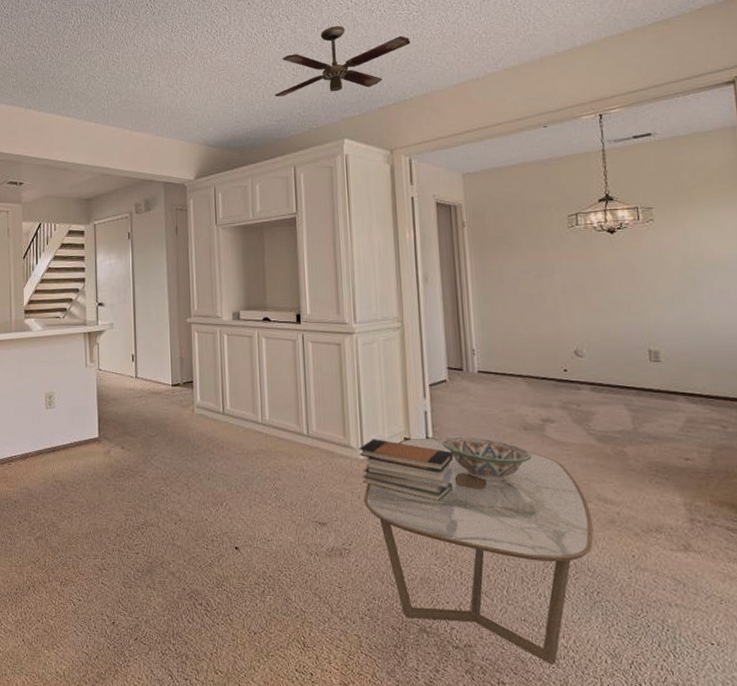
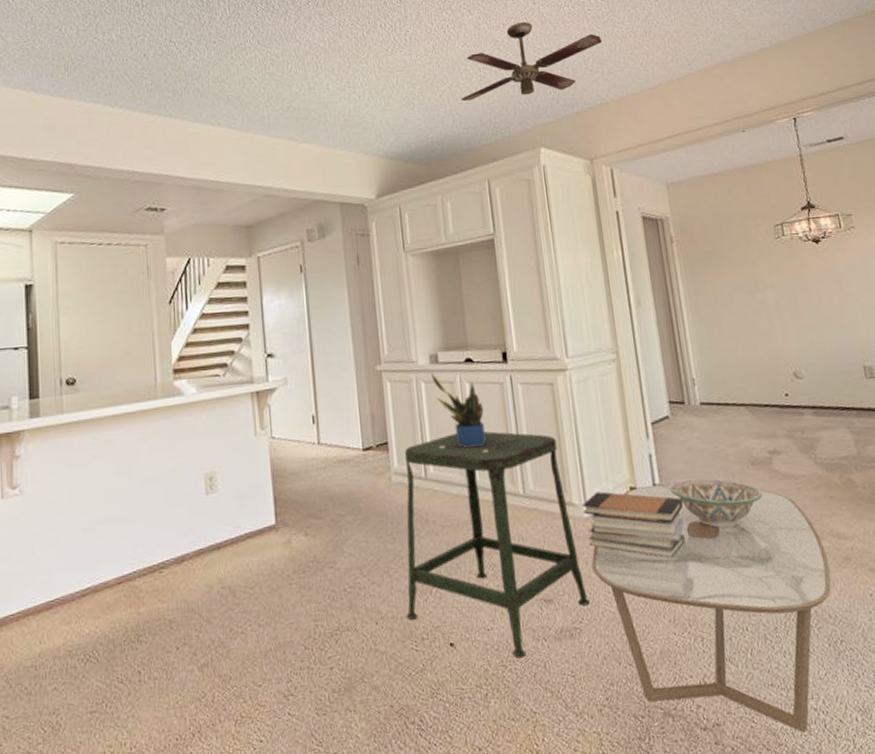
stool: none [200,379,359,567] -> present [404,431,590,659]
potted plant: none [233,327,277,392] -> present [431,372,486,448]

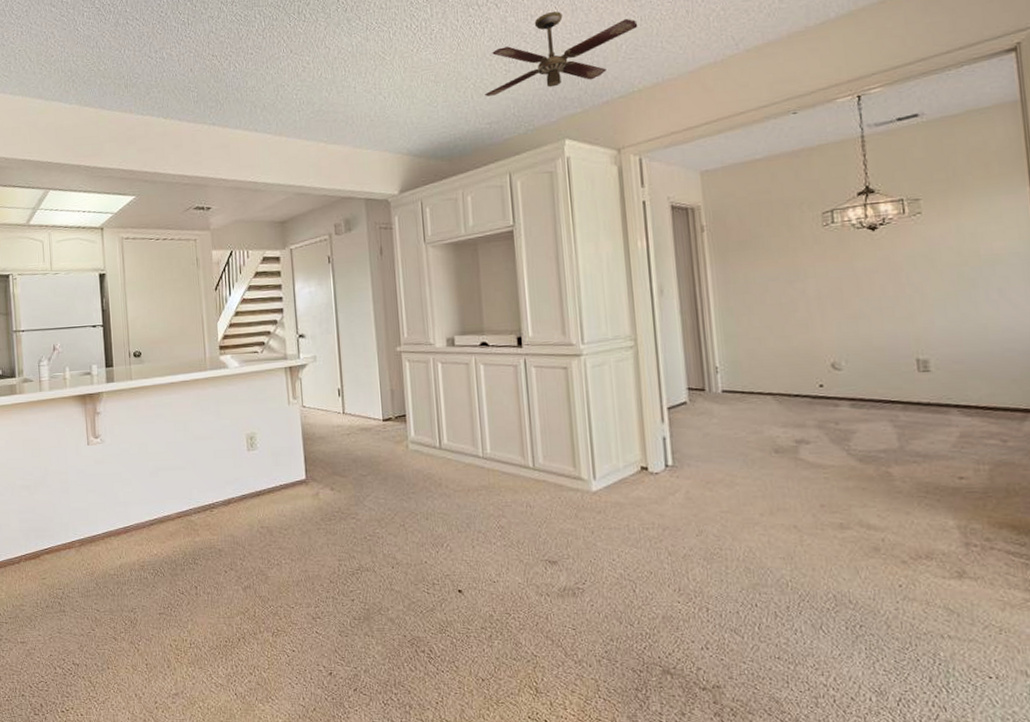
stool: present [404,431,590,659] -> none [419,409,593,609]
potted plant: present [431,372,486,448] -> none [447,354,498,423]
book stack: present [581,491,686,559] -> none [590,469,697,534]
coffee table: present [591,484,832,732] -> none [597,466,855,704]
decorative bowl: present [669,478,762,528] -> none [682,462,784,510]

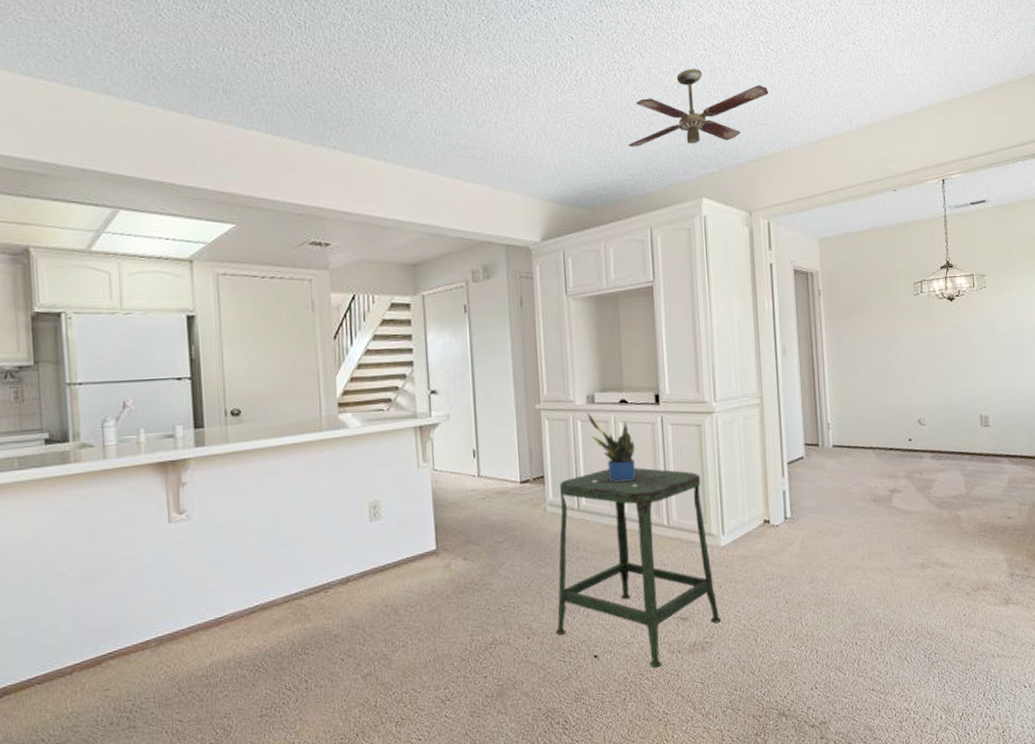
stool: none [419,409,593,609] -> present [556,467,721,668]
potted plant: none [447,354,498,423] -> present [587,412,636,482]

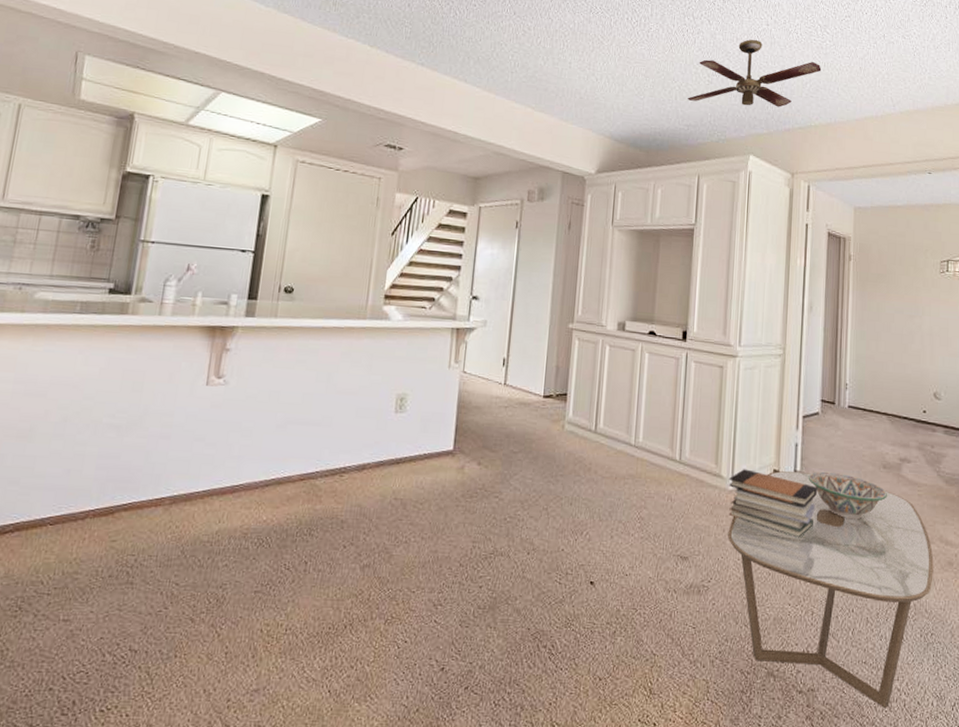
stool: present [556,467,721,668] -> none [556,396,720,605]
potted plant: present [587,412,636,482] -> none [616,338,658,412]
book stack: none [719,523,810,583] -> present [728,469,817,538]
coffee table: none [725,518,932,728] -> present [728,470,934,708]
decorative bowl: none [799,513,880,556] -> present [808,471,887,519]

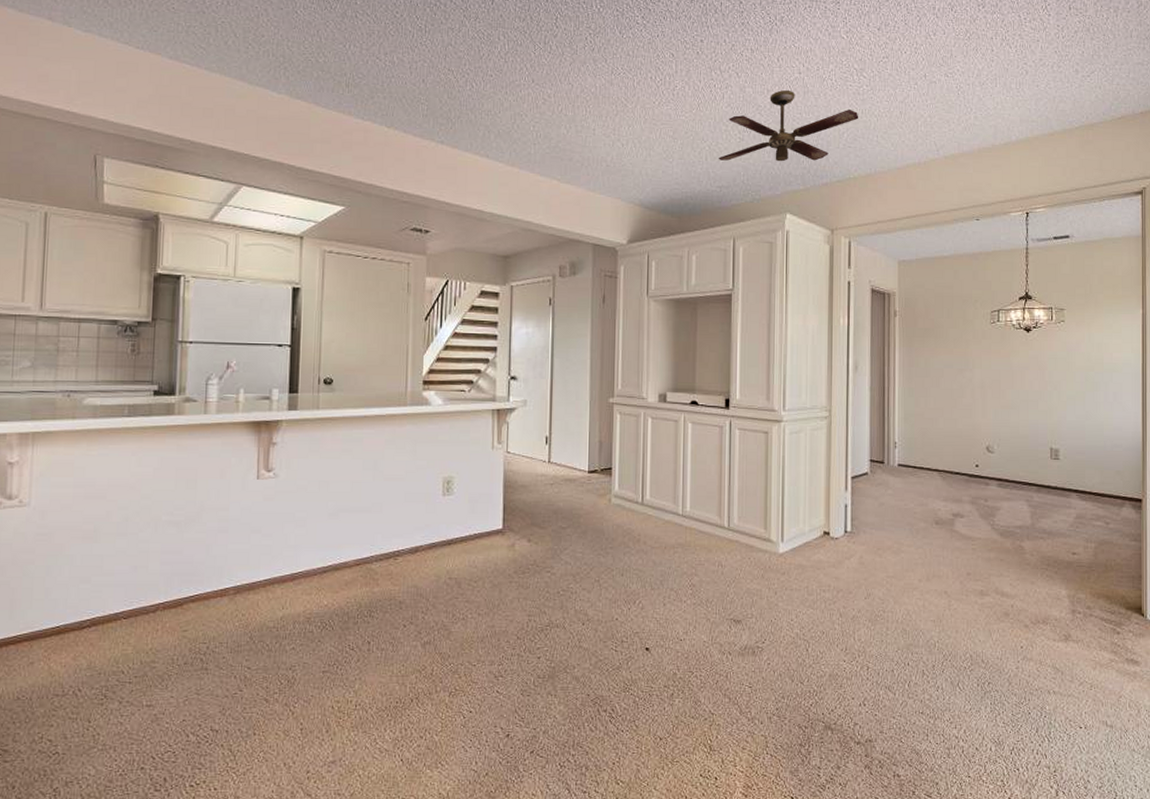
book stack: present [728,469,817,538] -> none [778,532,868,597]
coffee table: present [728,470,934,708] -> none [780,531,989,755]
decorative bowl: present [808,471,887,519] -> none [859,530,940,575]

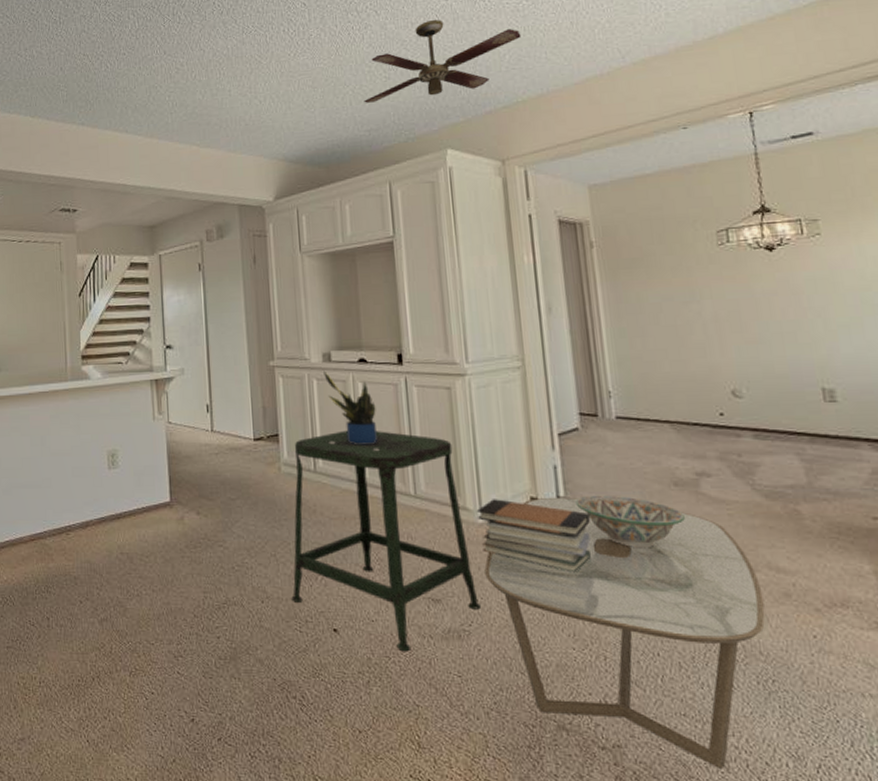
stool: none [610,467,773,667] -> present [291,430,480,652]
potted plant: none [658,410,702,481] -> present [323,370,377,445]
book stack: none [778,532,868,597] -> present [476,499,592,573]
coffee table: none [780,531,989,755] -> present [484,497,765,768]
decorative bowl: none [859,530,940,575] -> present [575,495,685,547]

